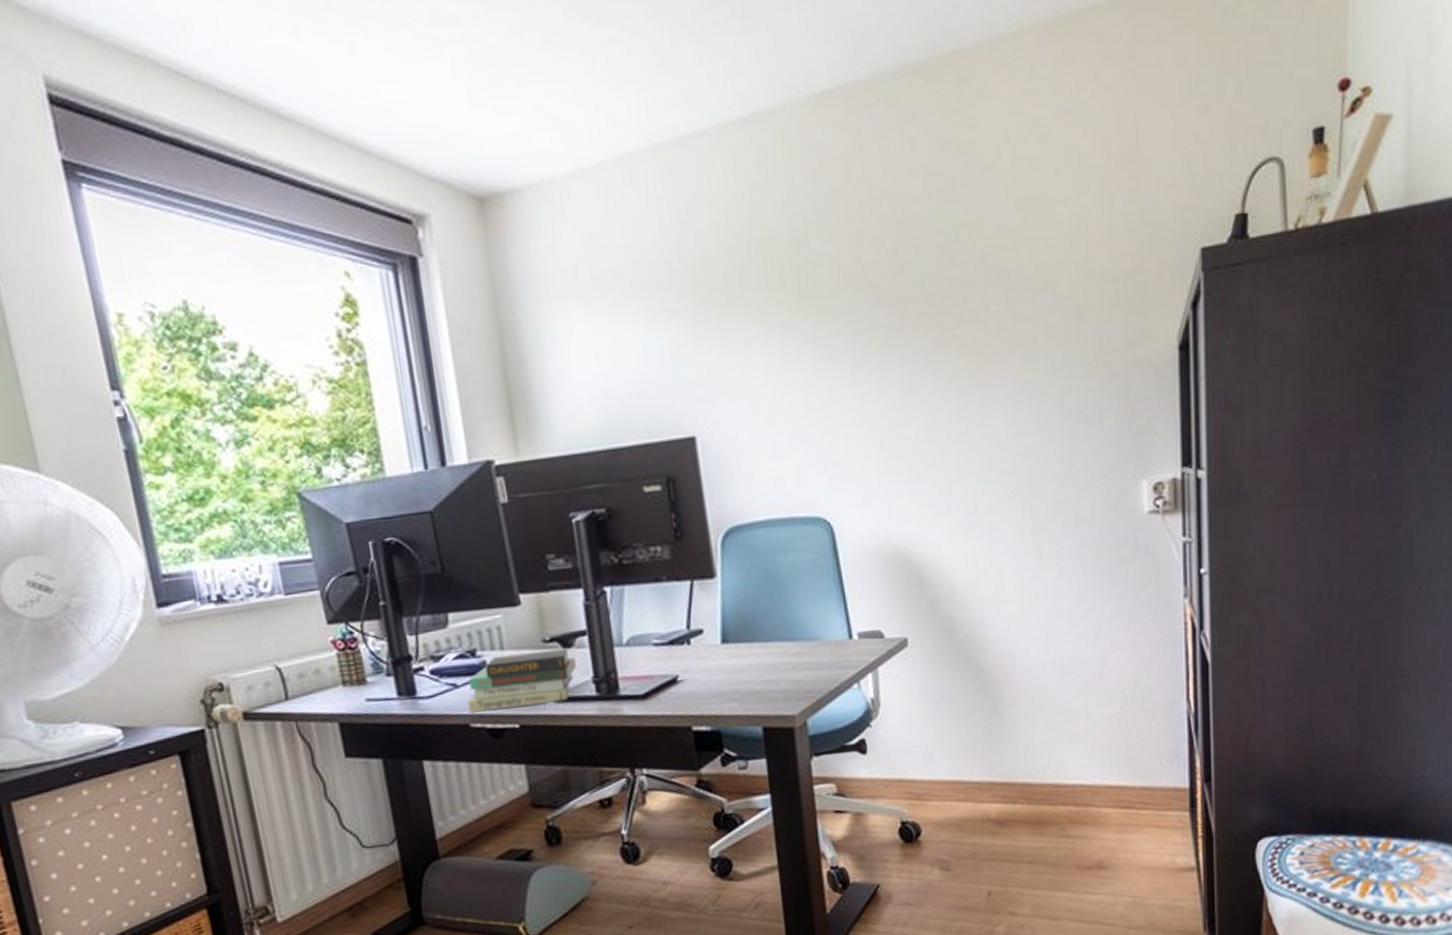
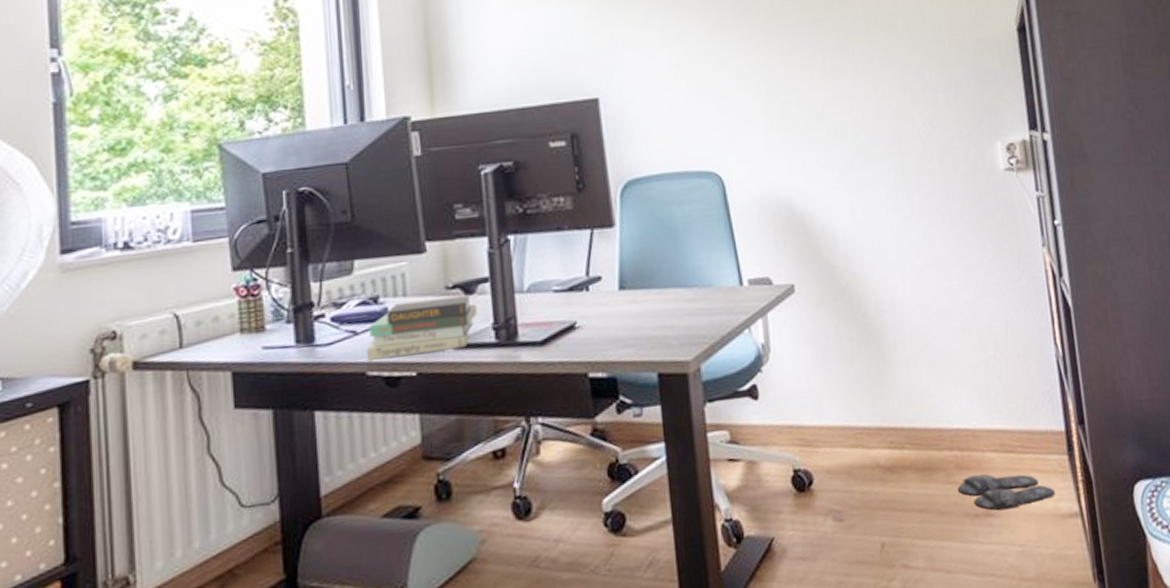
slippers: none [1069,828,1172,863] -> present [957,474,1055,510]

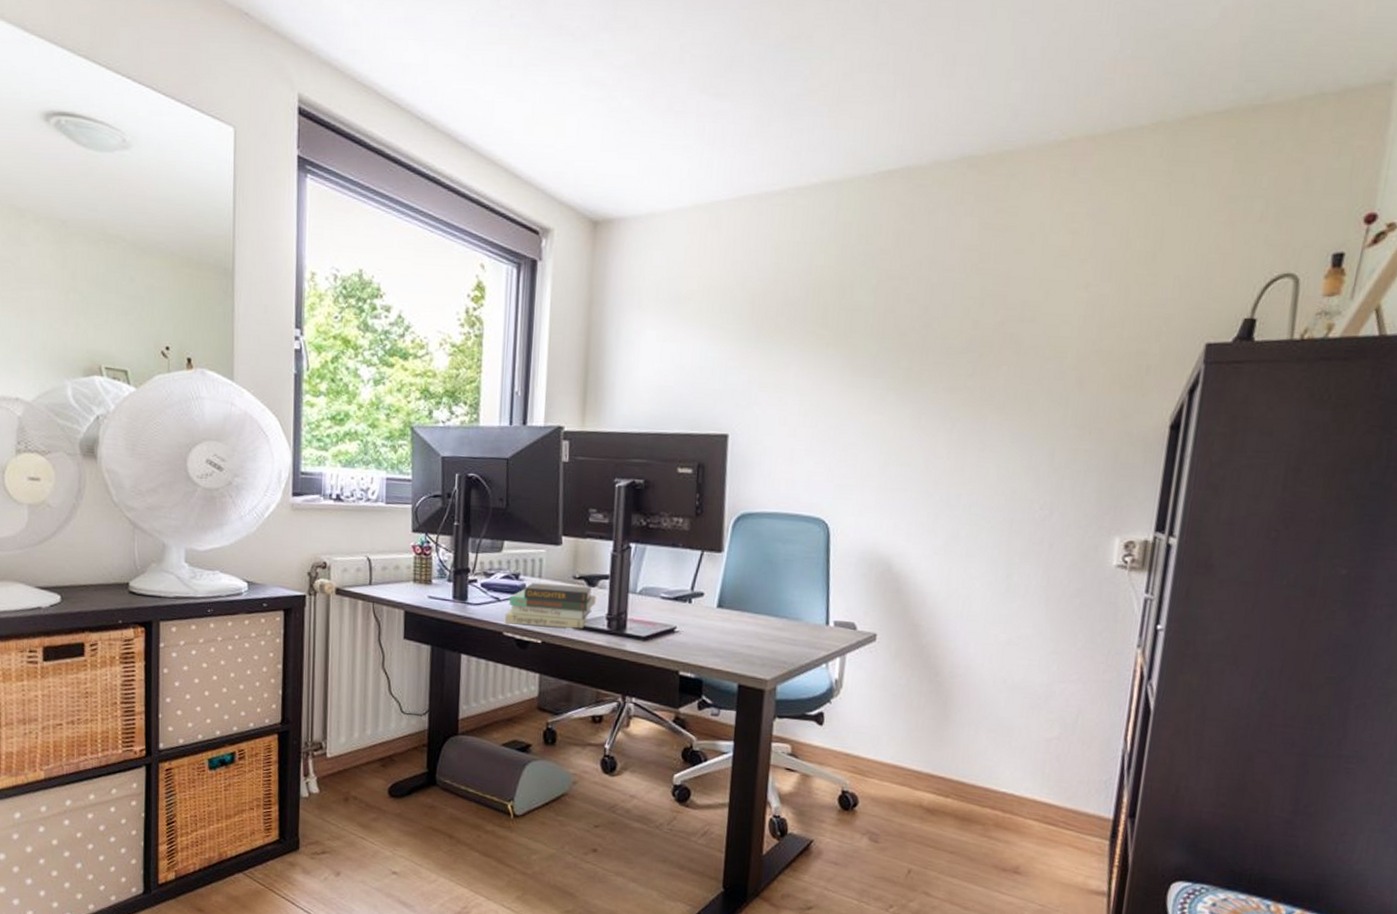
slippers: present [957,474,1055,510] -> none [991,835,1087,873]

